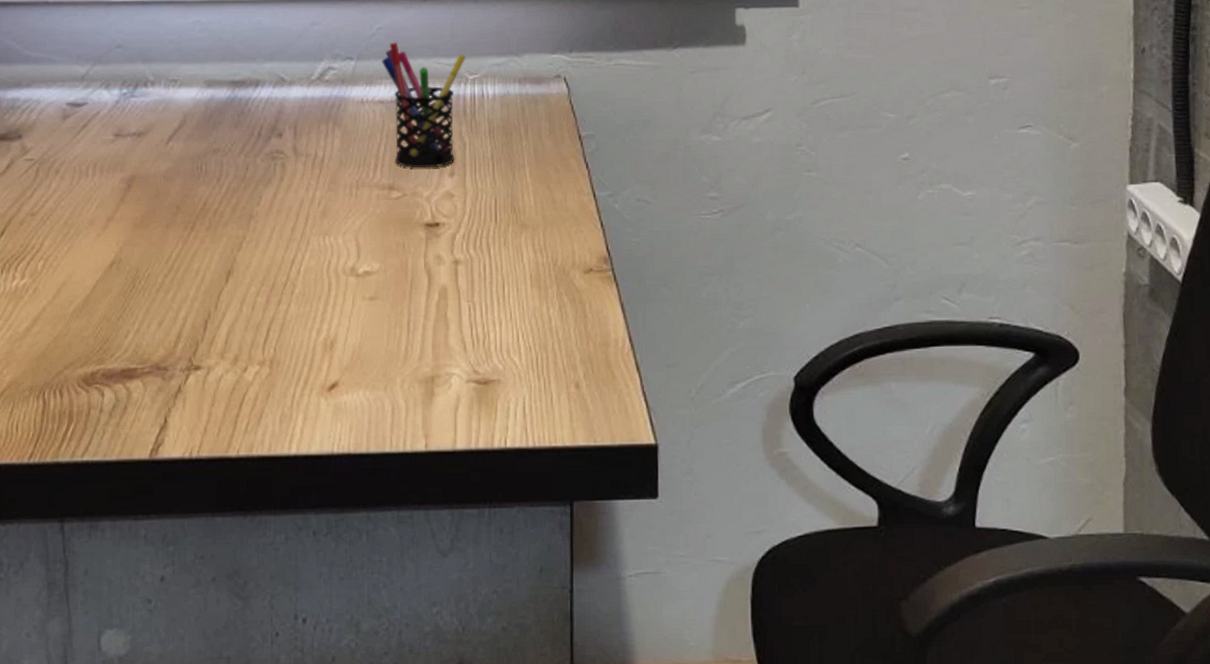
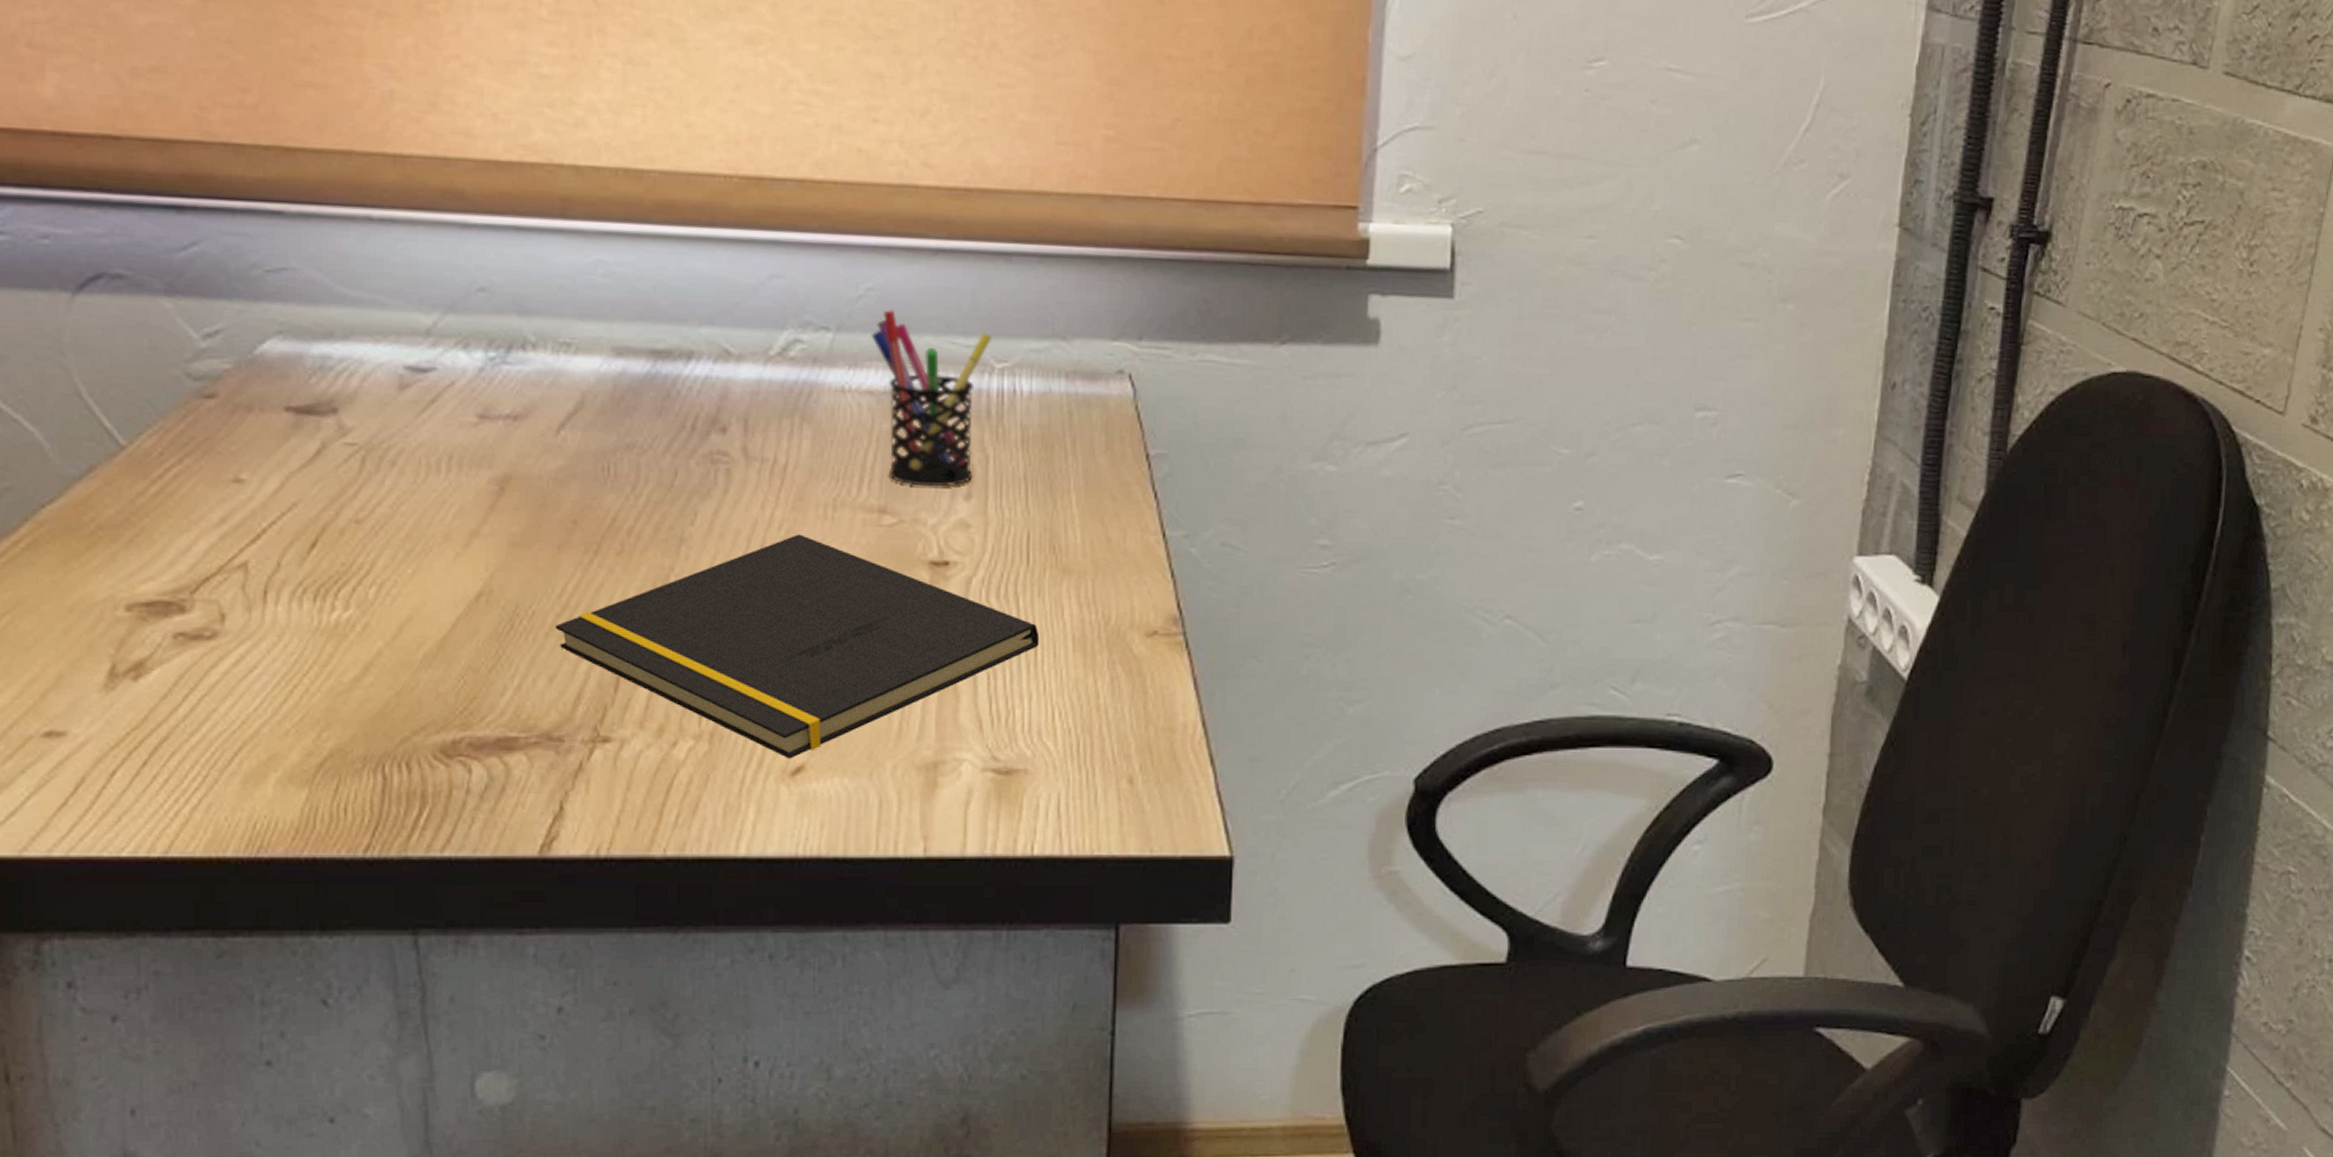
notepad: none [163,208,506,378] -> present [555,534,1040,759]

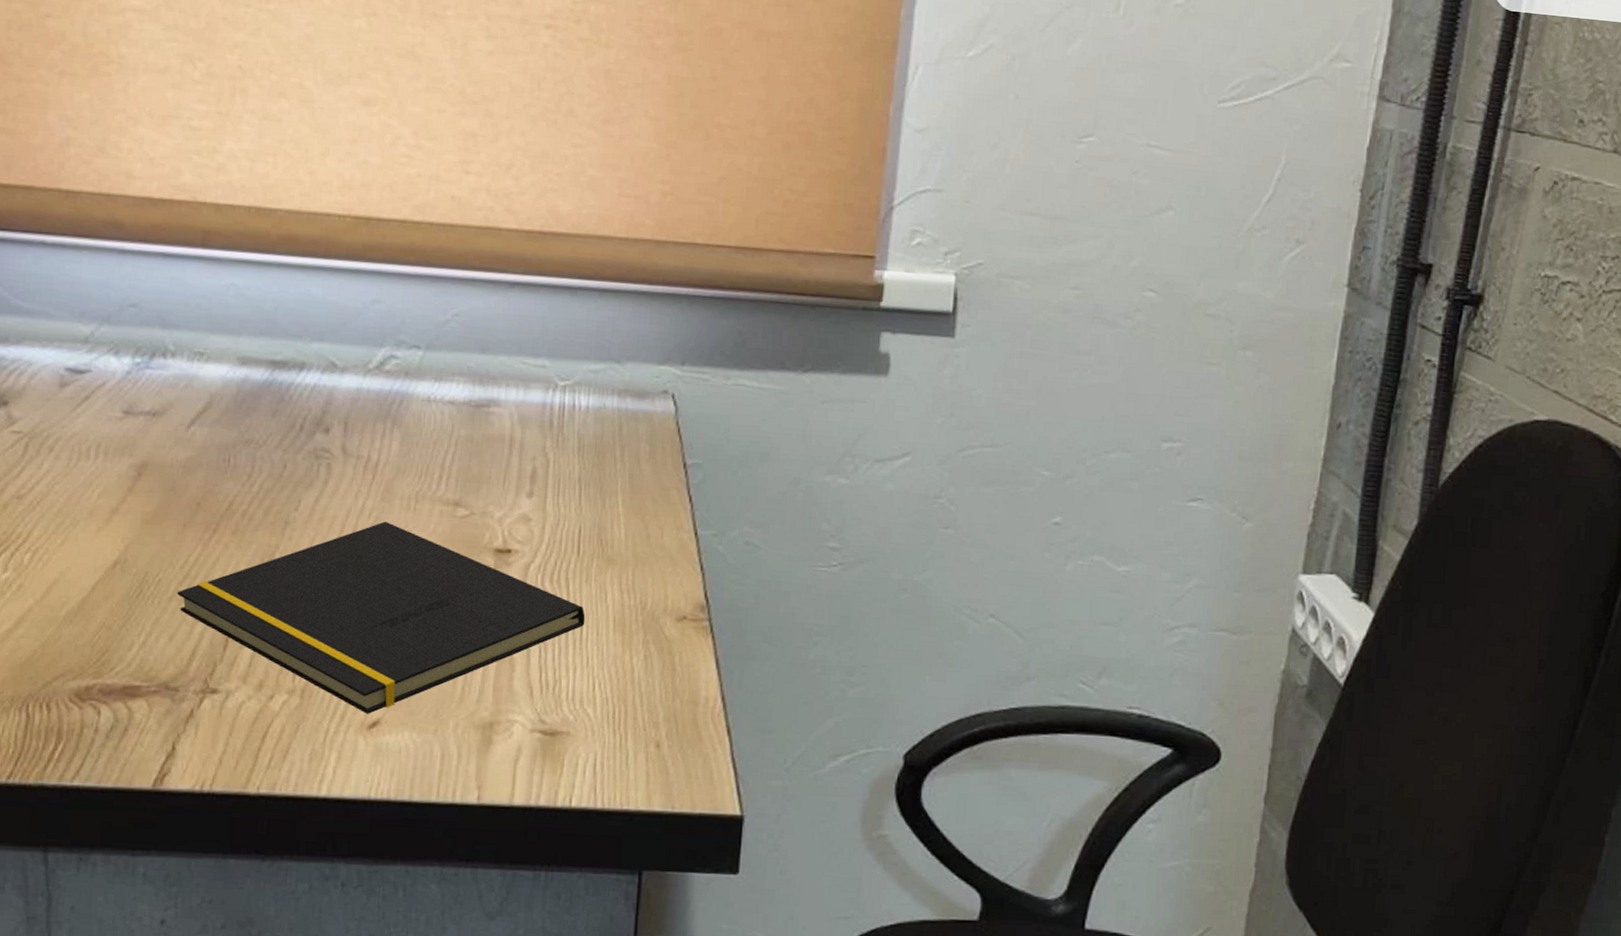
pen holder: present [871,310,993,487] -> none [455,333,558,486]

